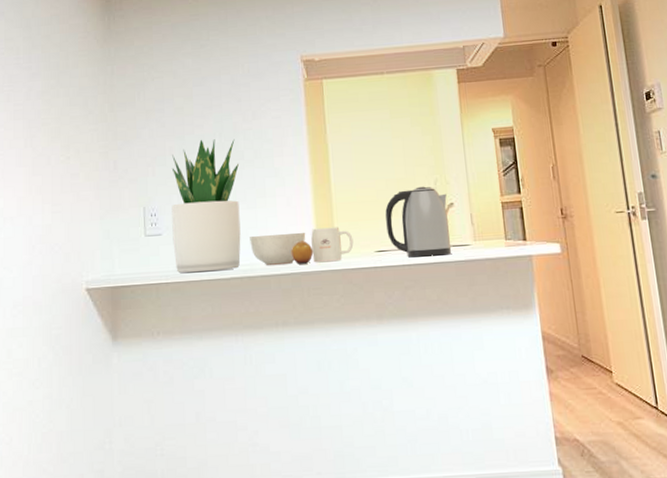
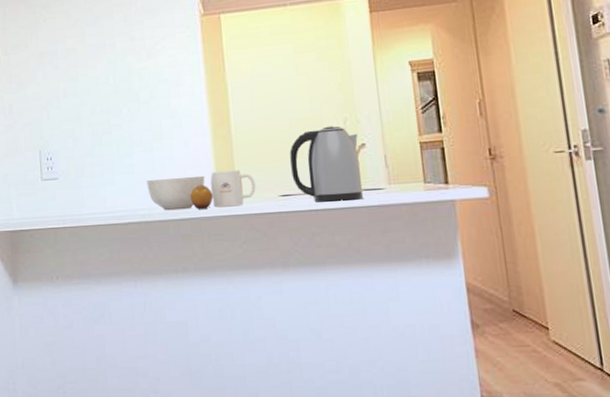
planter: present [171,139,241,273] -> none [66,79,138,218]

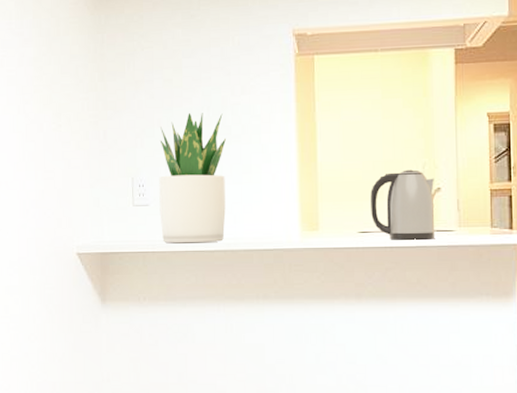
planter: none [66,79,138,218] -> present [159,113,226,244]
bowl: present [147,176,205,211] -> none [234,210,290,241]
fruit: present [189,184,214,210] -> none [274,218,297,242]
mug: present [210,170,256,208] -> none [295,206,337,240]

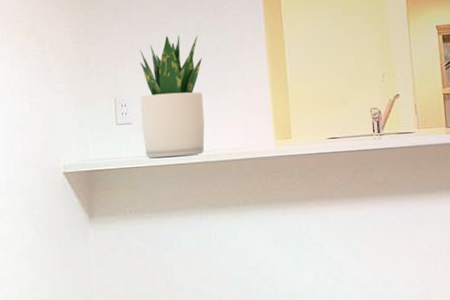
kettle: present [371,169,435,240] -> none [337,79,397,144]

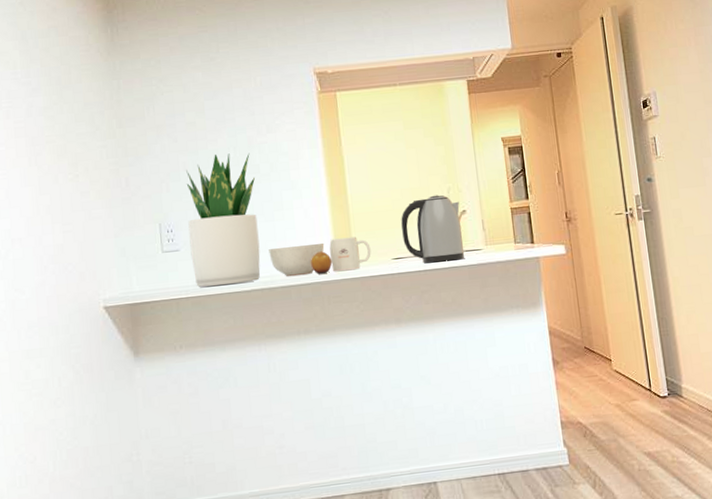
bowl: none [213,122,264,152] -> present [269,243,325,277]
fruit: none [250,129,271,151] -> present [310,251,333,275]
mug: none [269,116,308,149] -> present [329,236,371,272]
kettle: none [337,79,397,144] -> present [401,195,465,264]

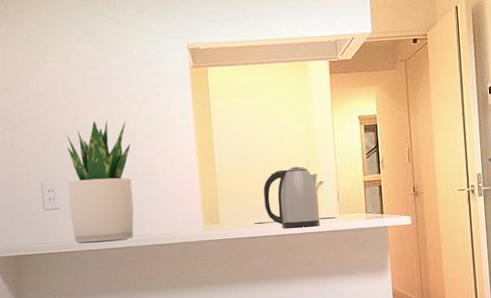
bowl: present [269,243,325,277] -> none [142,207,193,237]
fruit: present [310,251,333,275] -> none [179,214,200,236]
mug: present [329,236,371,272] -> none [197,202,235,234]

